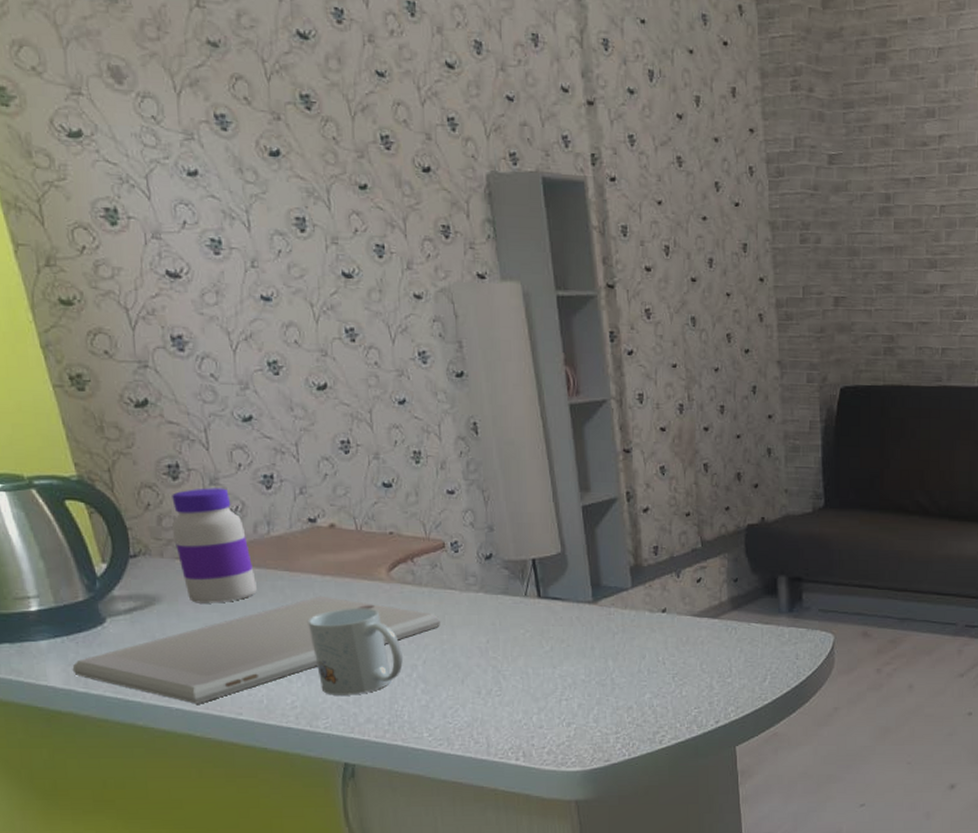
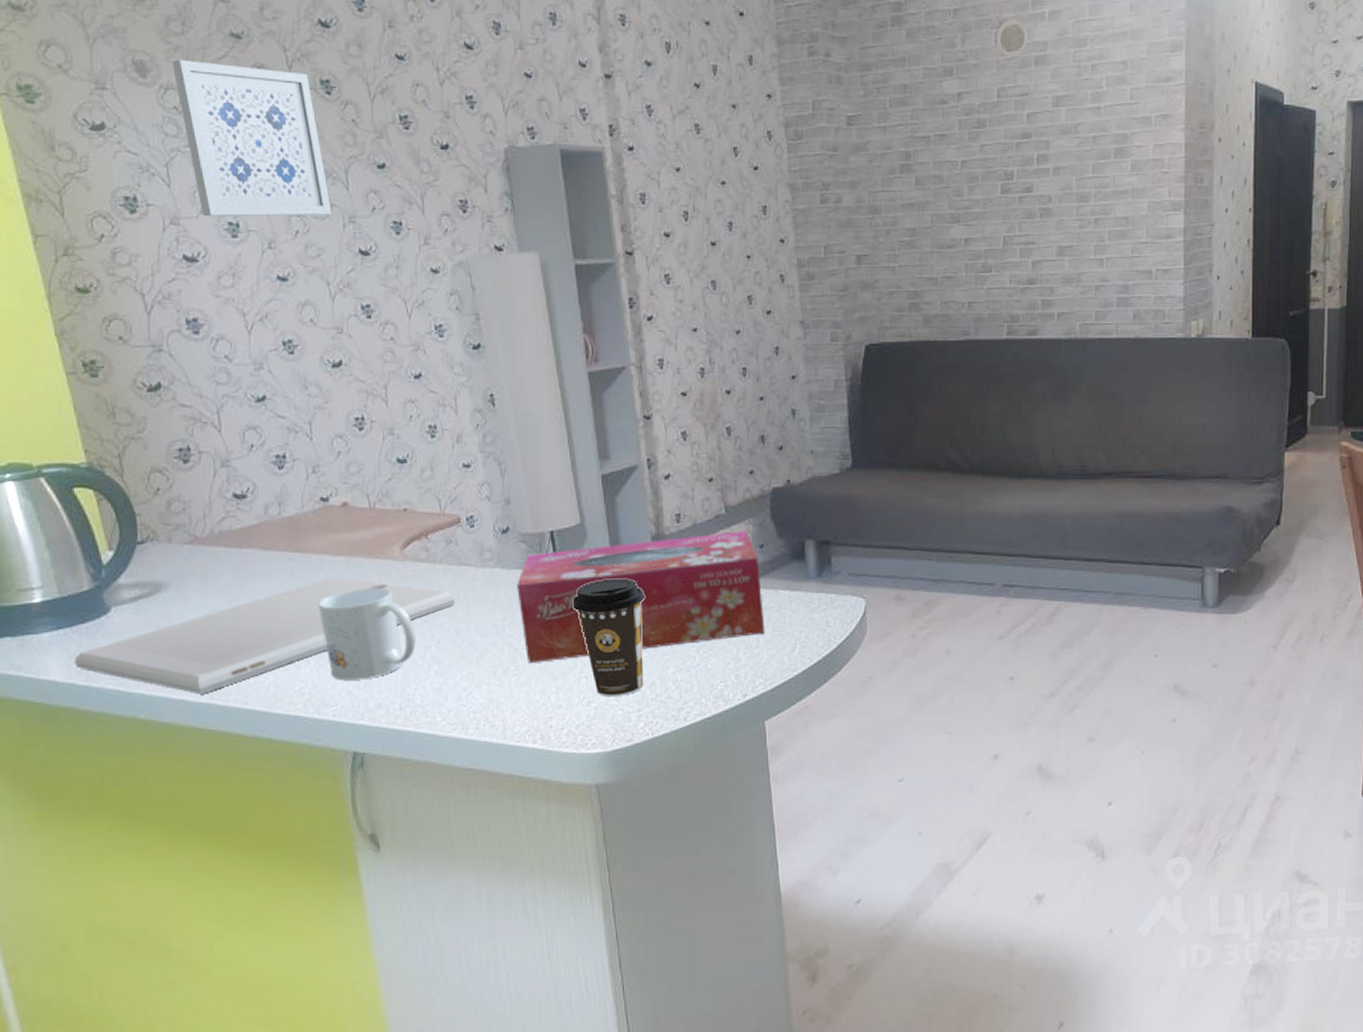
wall art: none [148,66,315,236] -> present [172,59,333,217]
jar: present [171,488,257,603] -> none [180,470,266,589]
tissue box: none [500,565,738,686] -> present [517,531,765,664]
coffee cup: none [553,606,623,719] -> present [572,578,644,697]

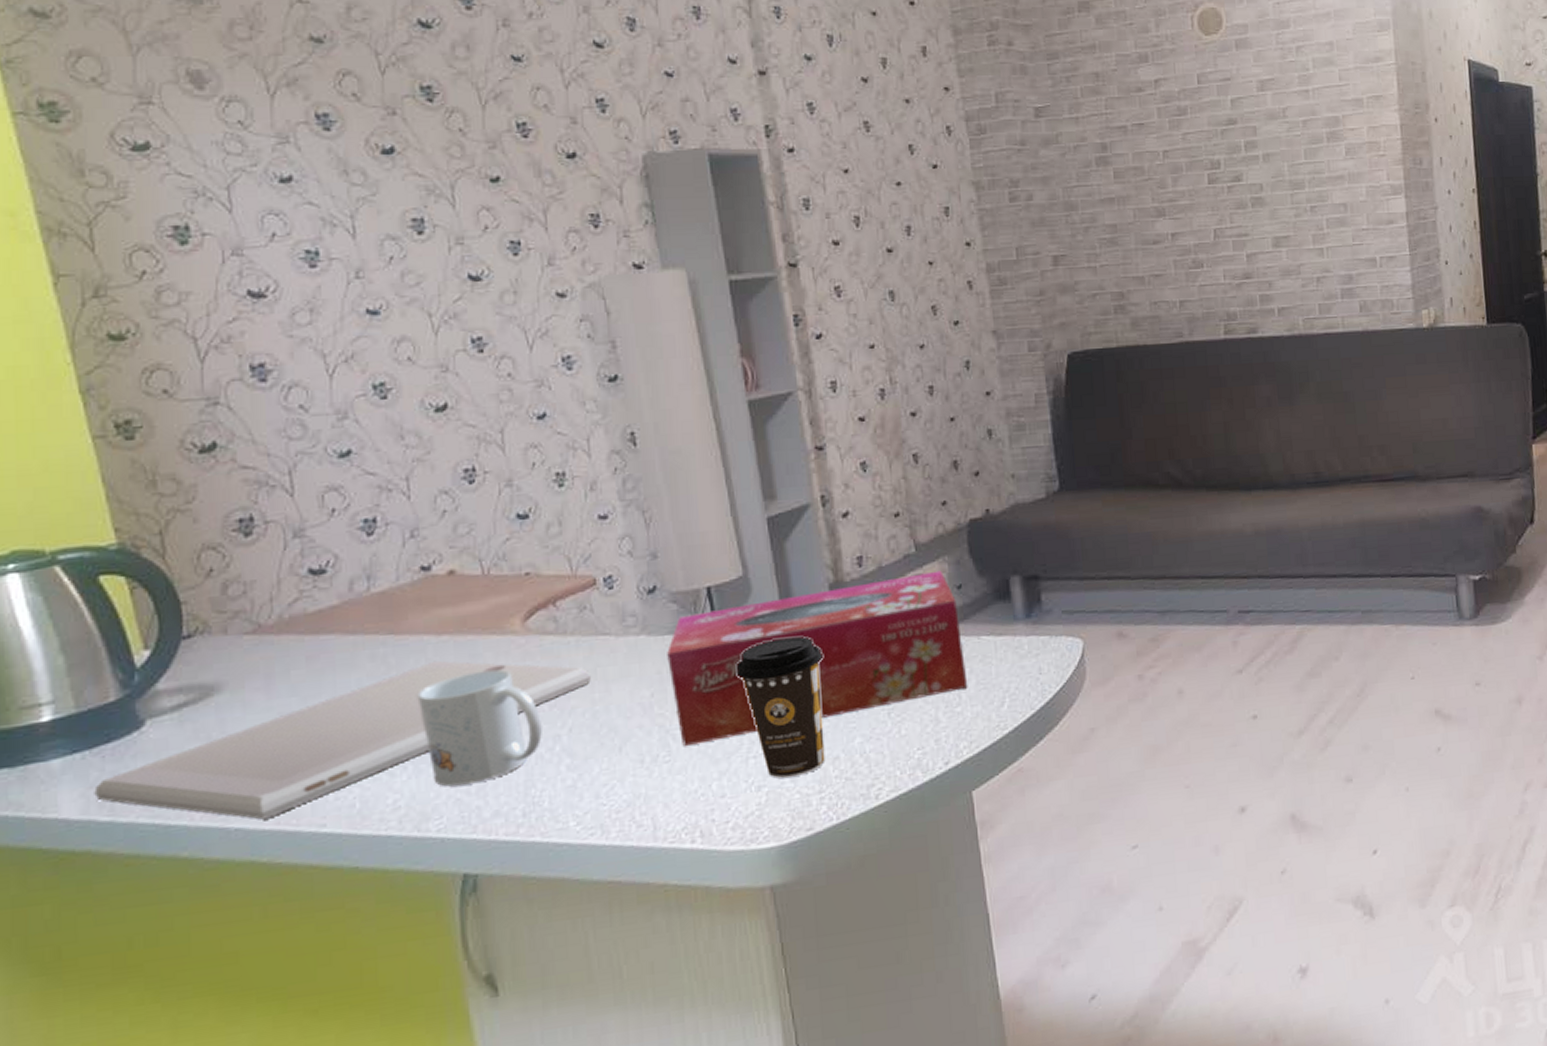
wall art: present [172,59,333,217] -> none [237,67,435,245]

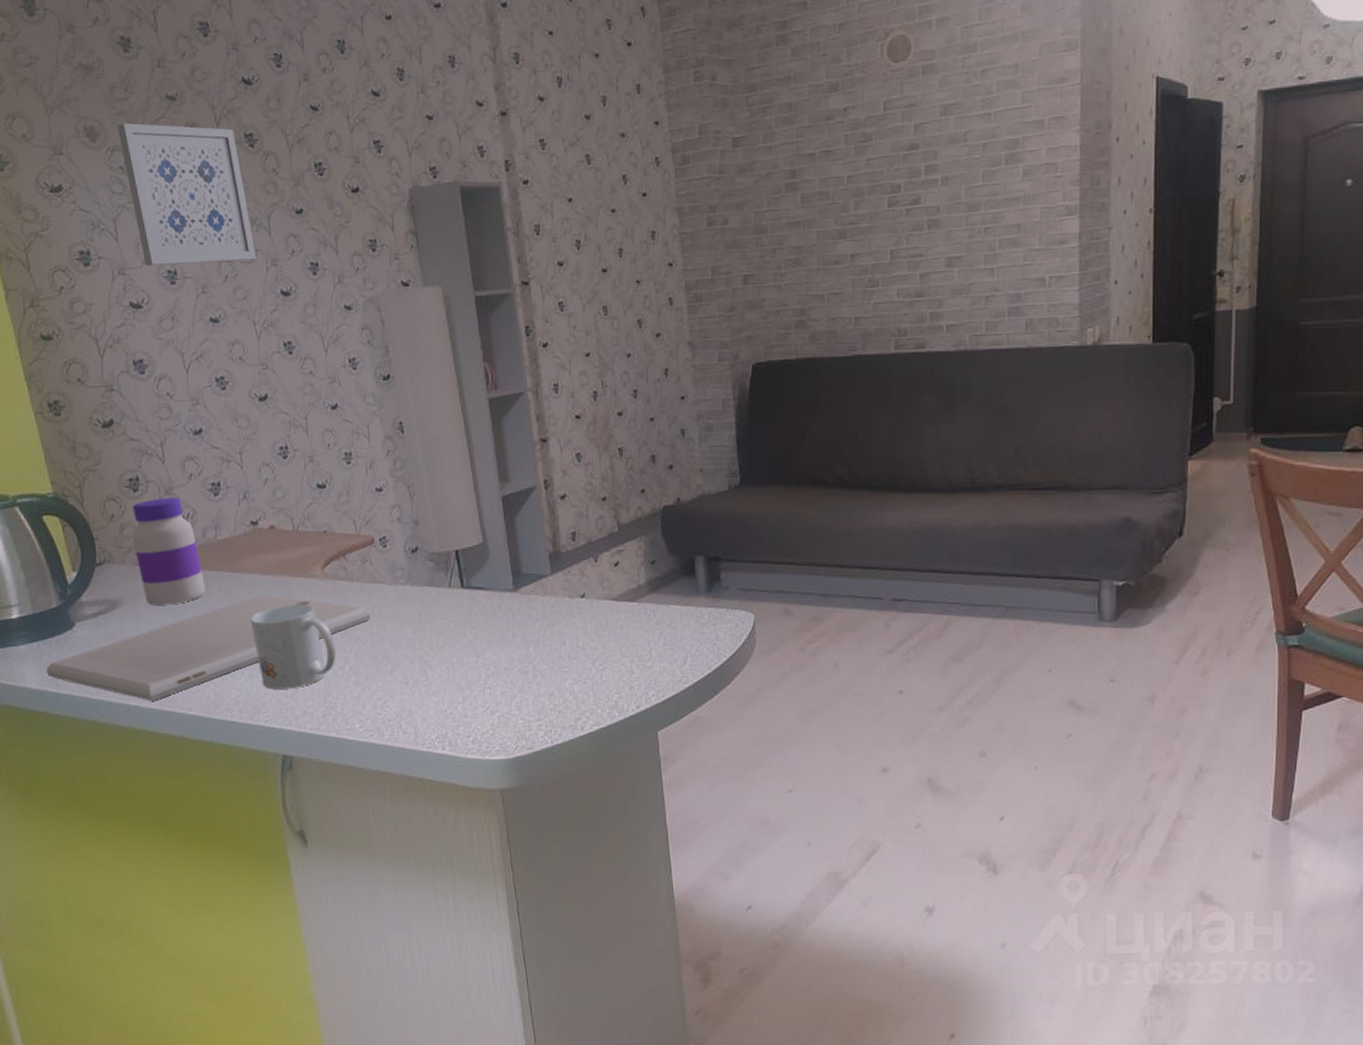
wall art: none [237,67,435,245] -> present [117,122,257,267]
jar: none [240,540,351,688] -> present [132,497,205,606]
tissue box: present [667,570,968,747] -> none [425,548,658,675]
coffee cup: present [736,636,826,779] -> none [476,594,543,707]

